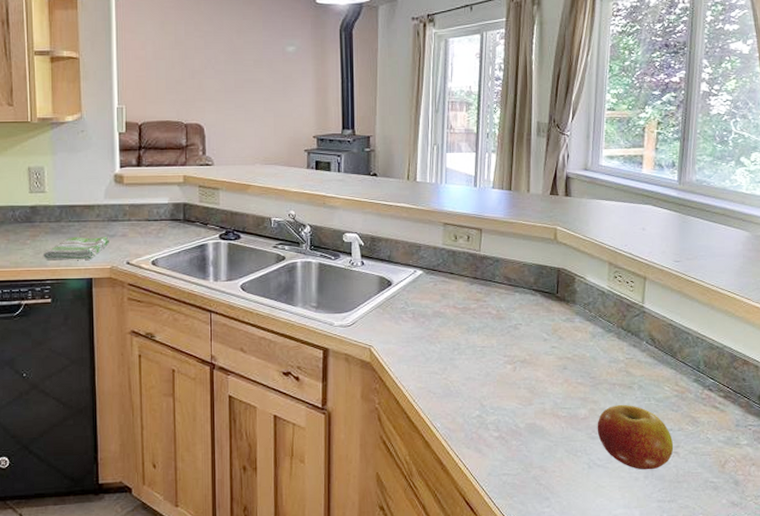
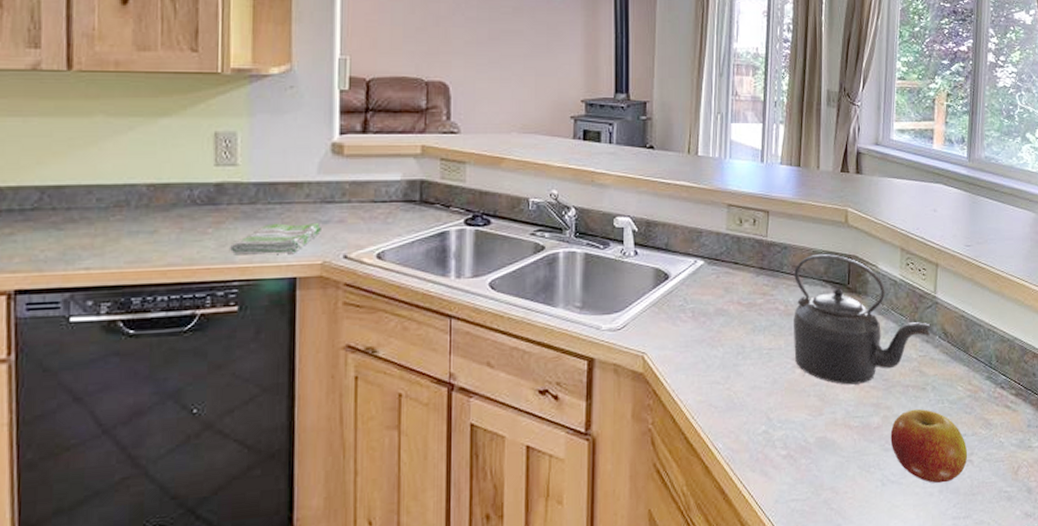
kettle: none [505,267,638,381] -> present [794,254,931,385]

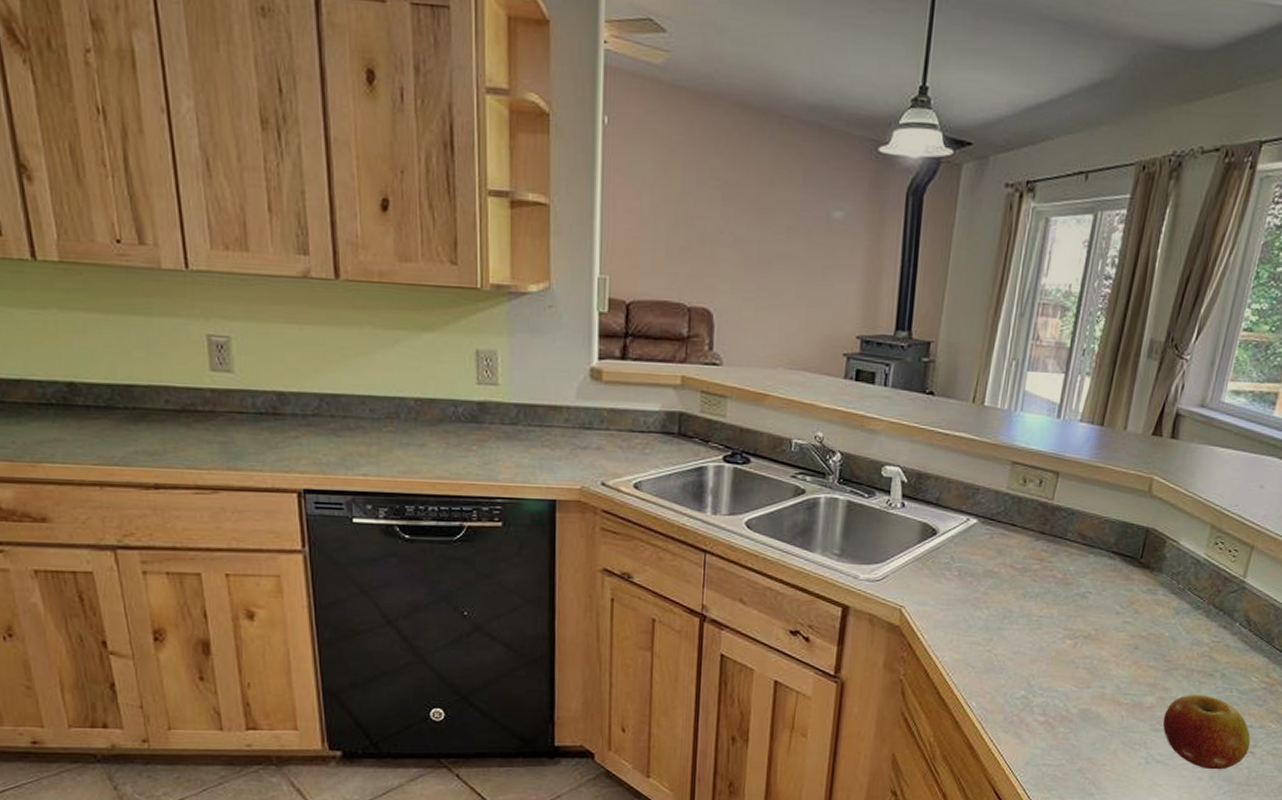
dish towel: present [229,222,321,254] -> none [492,445,580,476]
kettle: present [794,254,931,385] -> none [1066,524,1233,662]

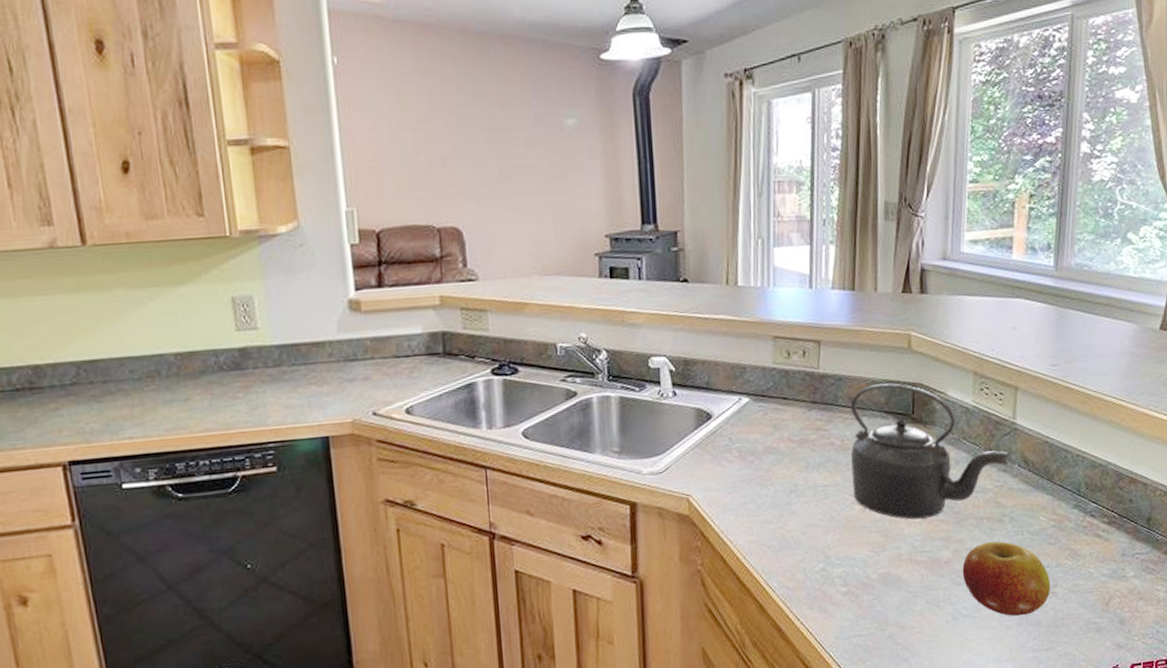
kettle: none [1066,524,1233,662] -> present [851,383,1009,520]

